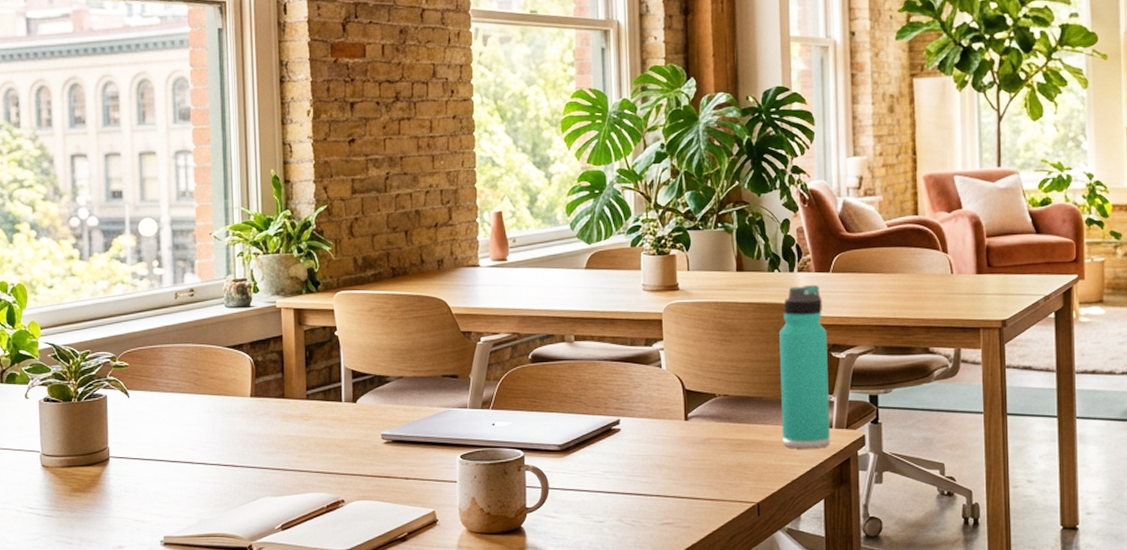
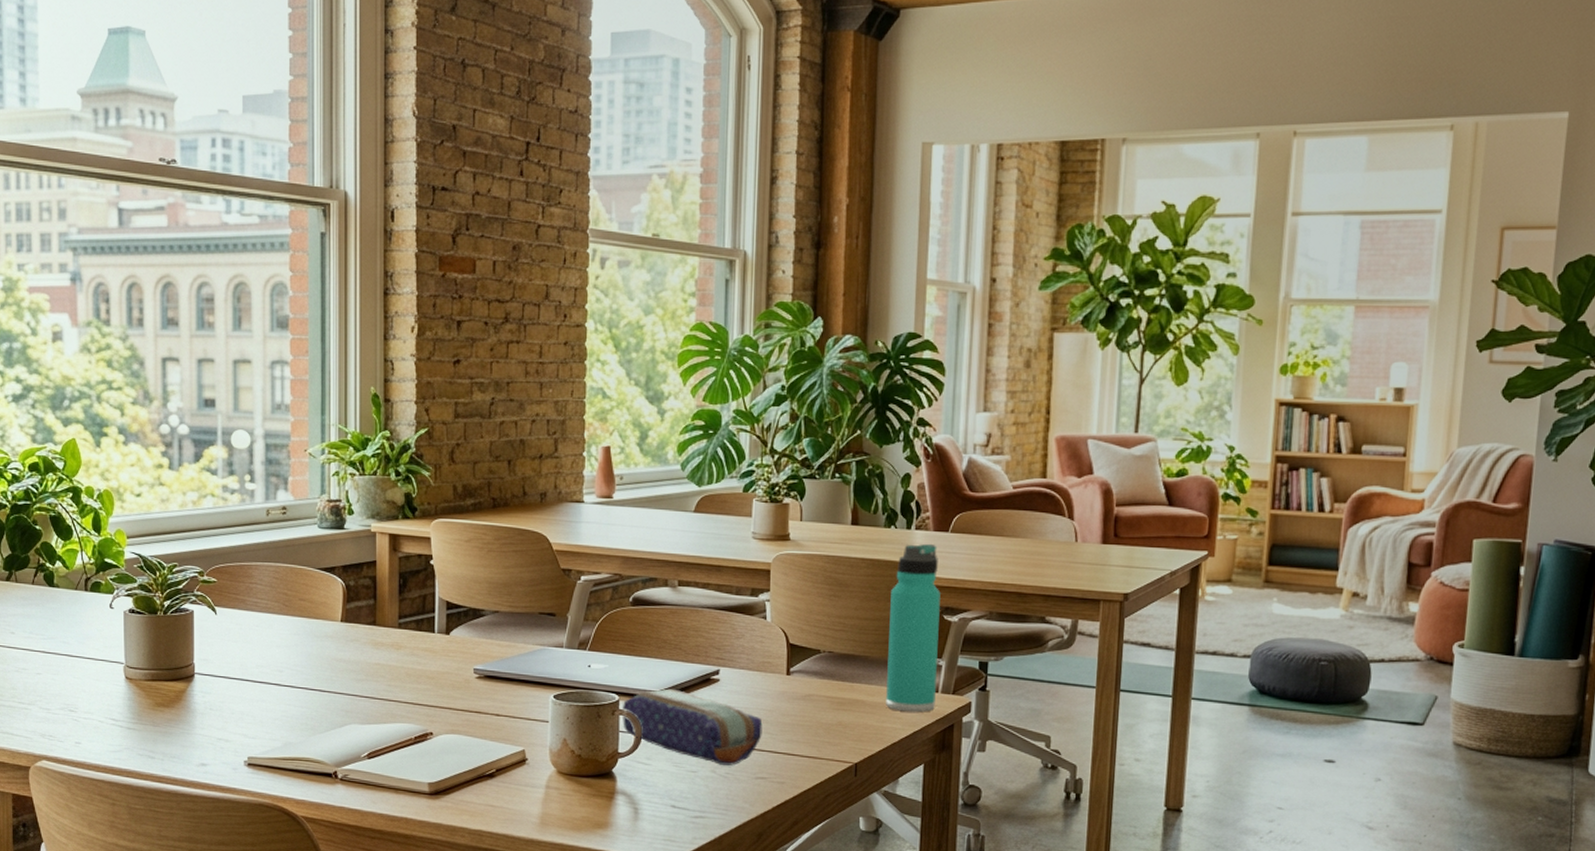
pencil case: none [528,441,665,513] -> present [623,688,763,766]

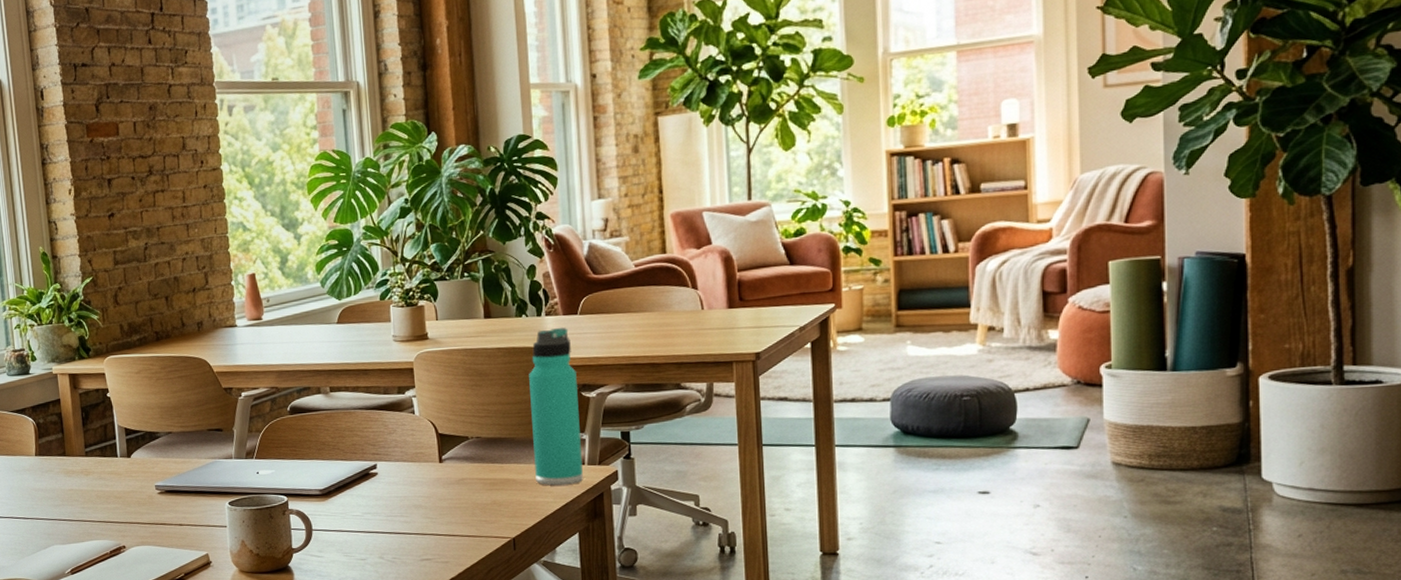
pencil case: present [623,688,763,766] -> none [292,485,423,551]

